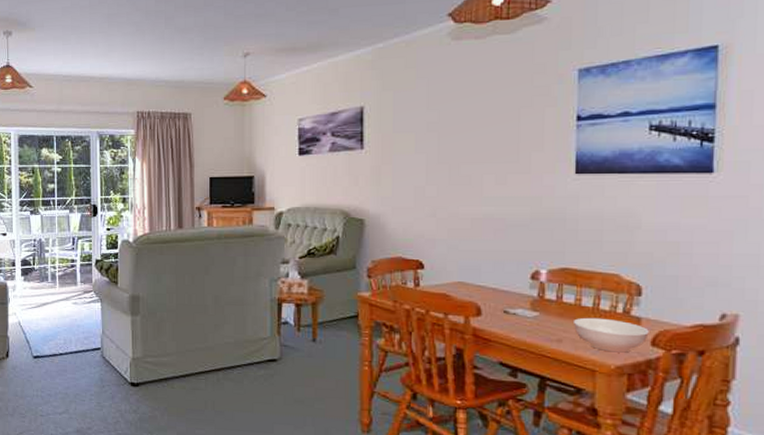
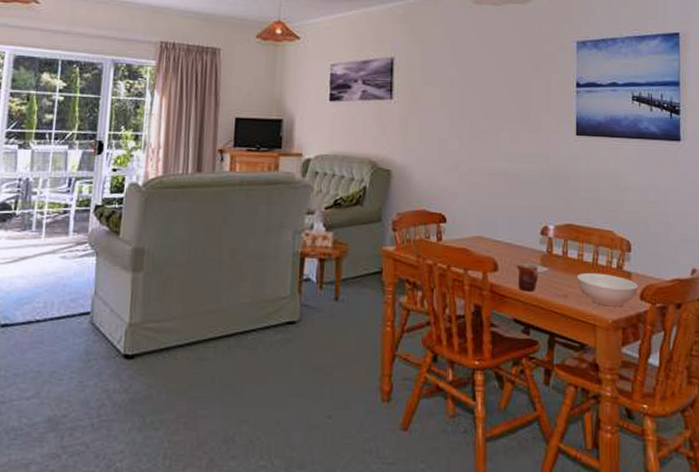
mug: none [502,306,527,336] -> present [516,262,538,292]

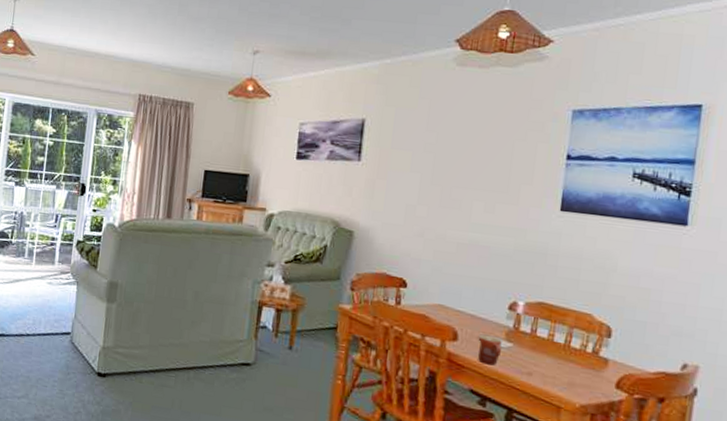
bowl: present [576,272,638,307] -> none [544,353,615,393]

